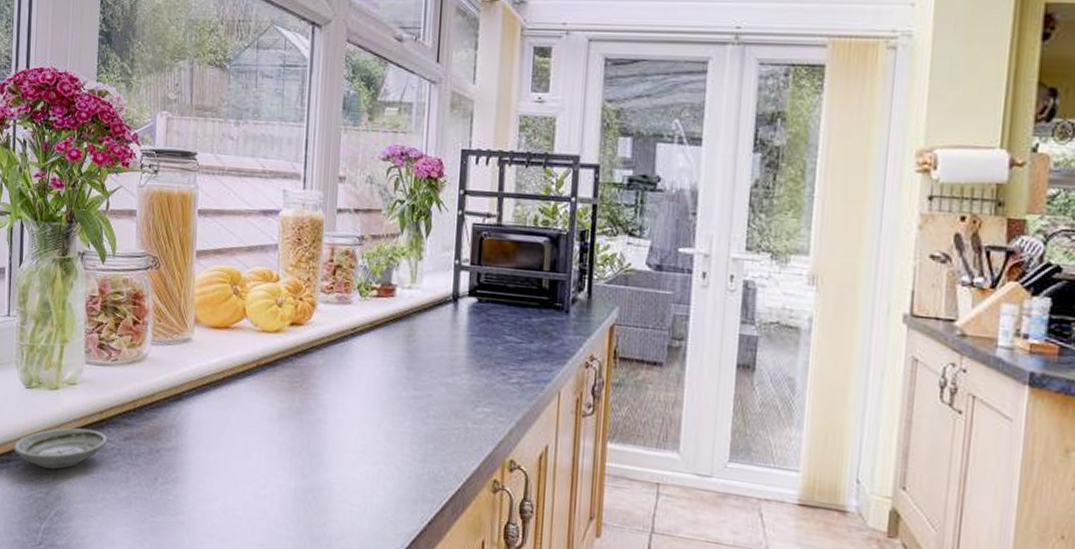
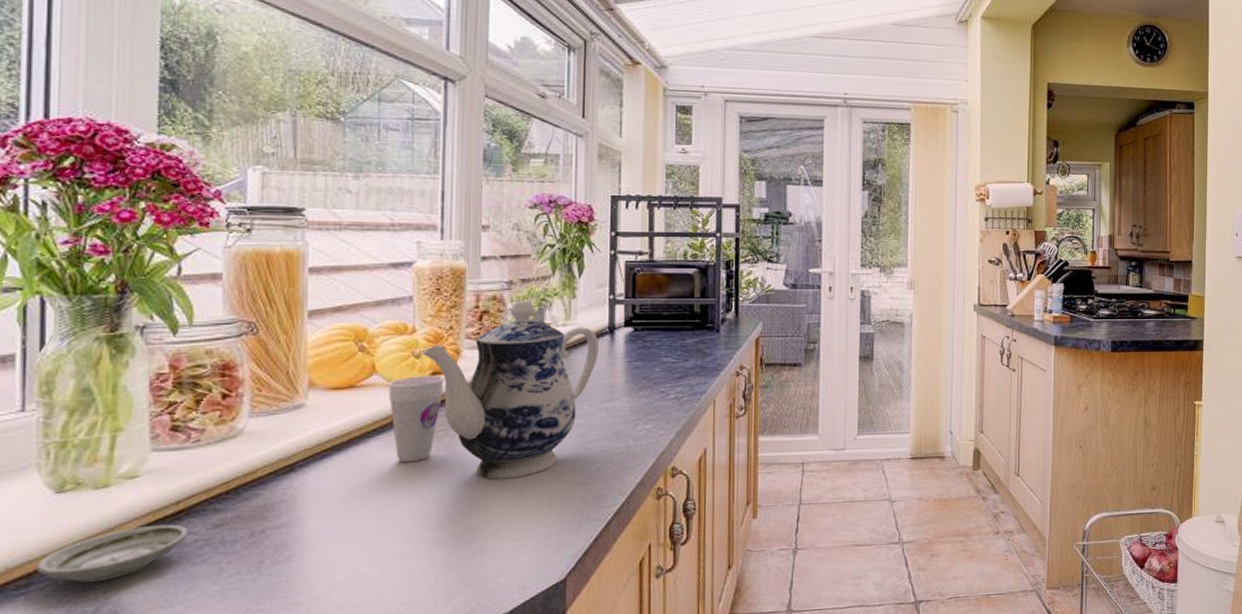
cup: none [255,324,301,409] -> present [387,376,445,463]
teapot: none [284,257,442,442] -> present [422,300,599,480]

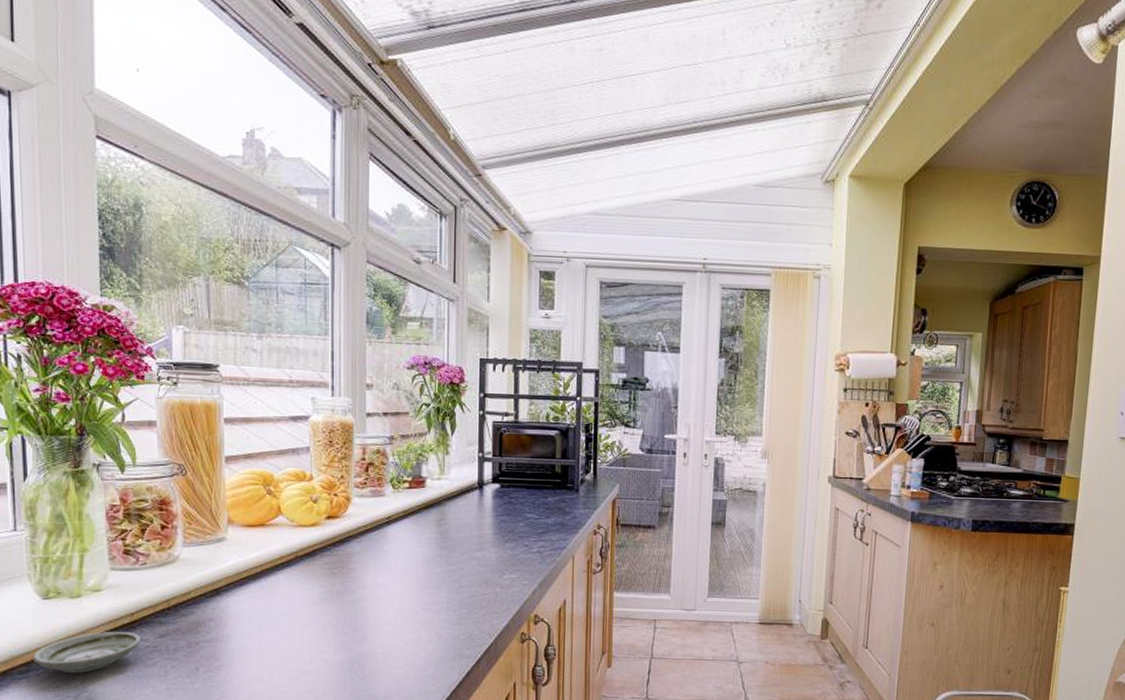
cup: present [387,376,445,463] -> none [291,518,338,594]
teapot: present [422,300,599,480] -> none [319,454,469,615]

